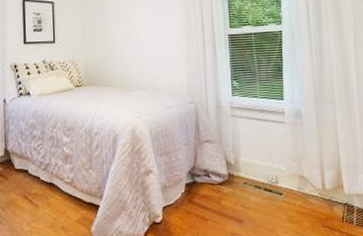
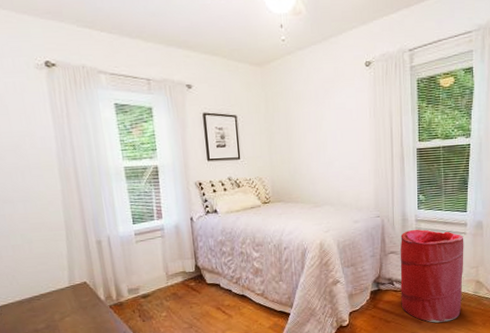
laundry hamper: none [215,116,286,223] -> present [400,229,464,323]

